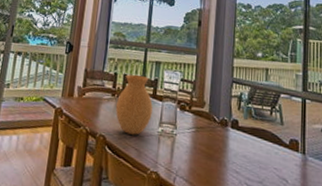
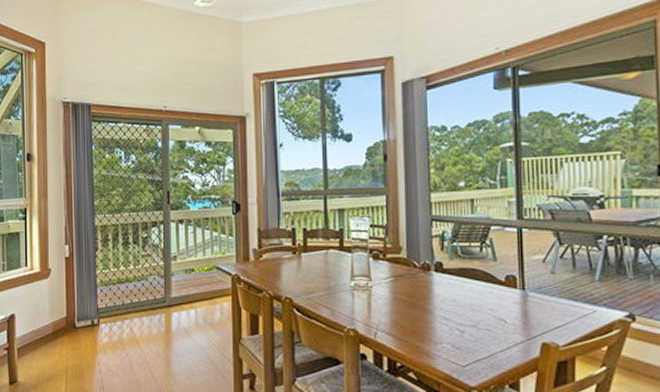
vase: present [115,74,153,135] -> none [298,228,341,293]

